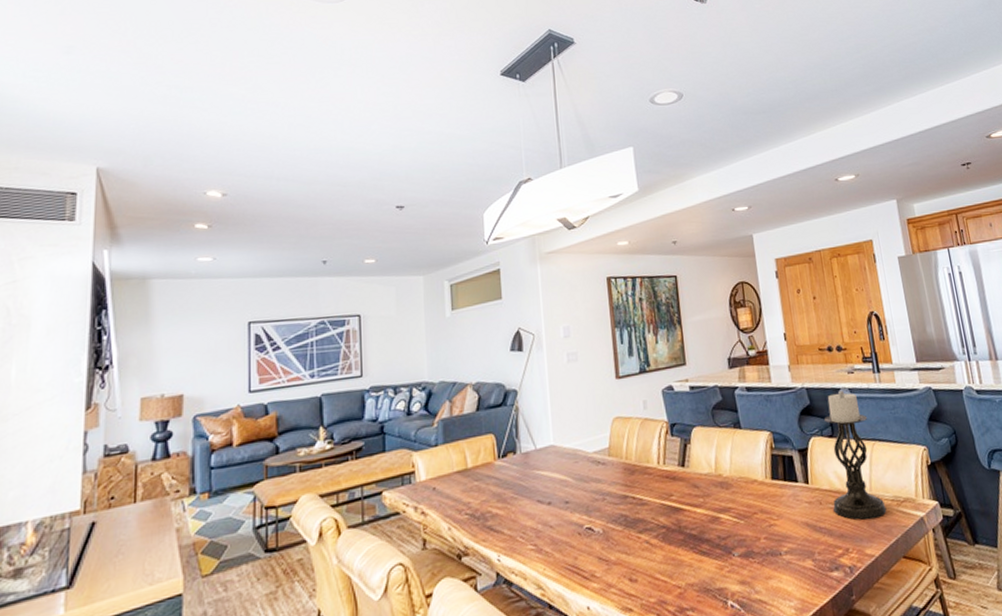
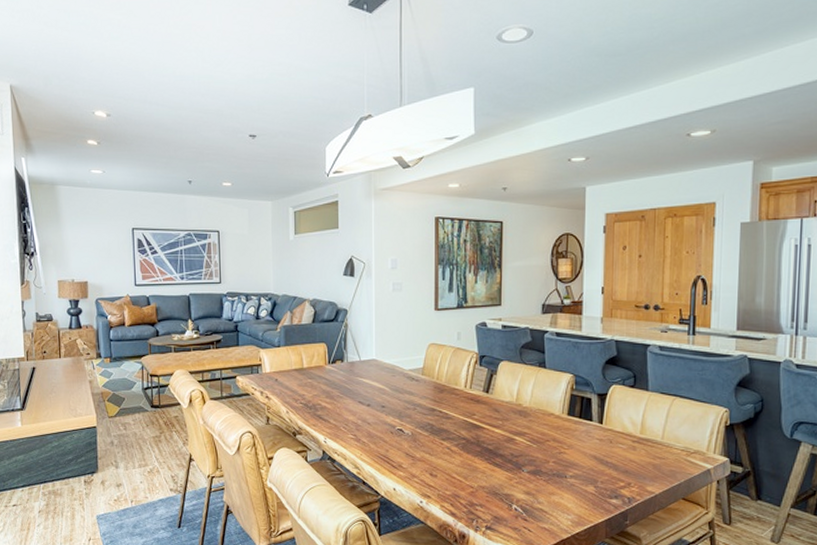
candle holder: present [823,391,887,521] -> none [623,347,675,463]

